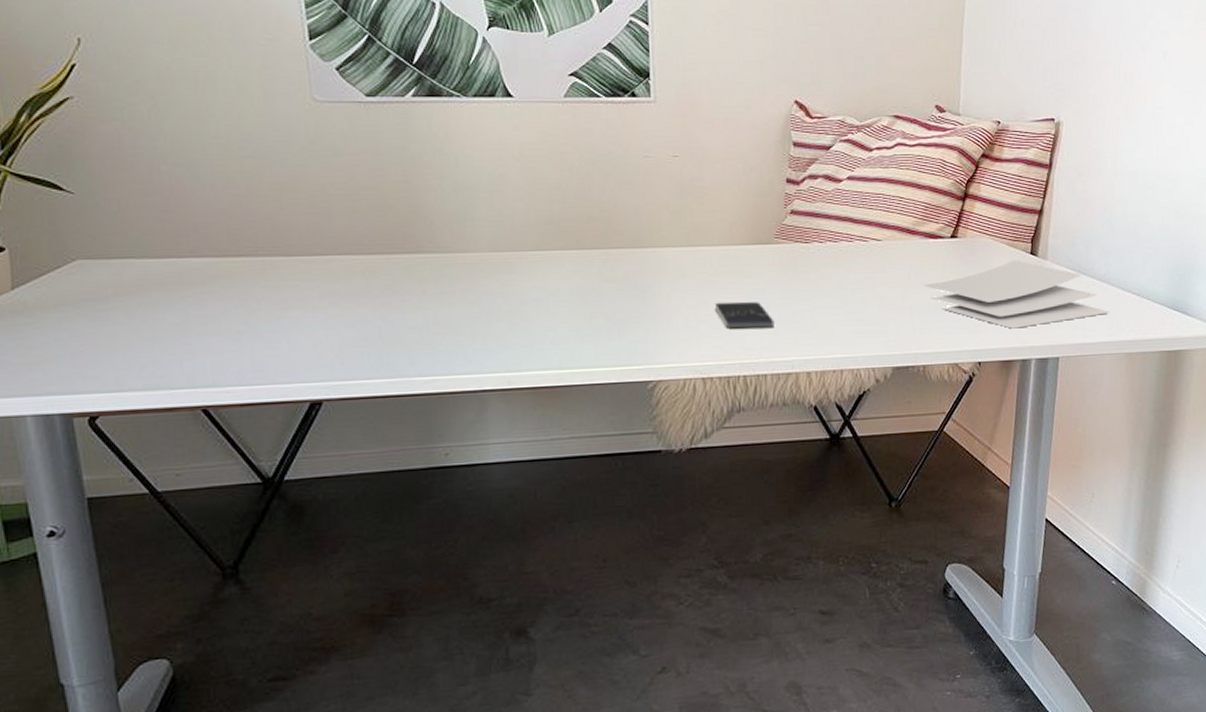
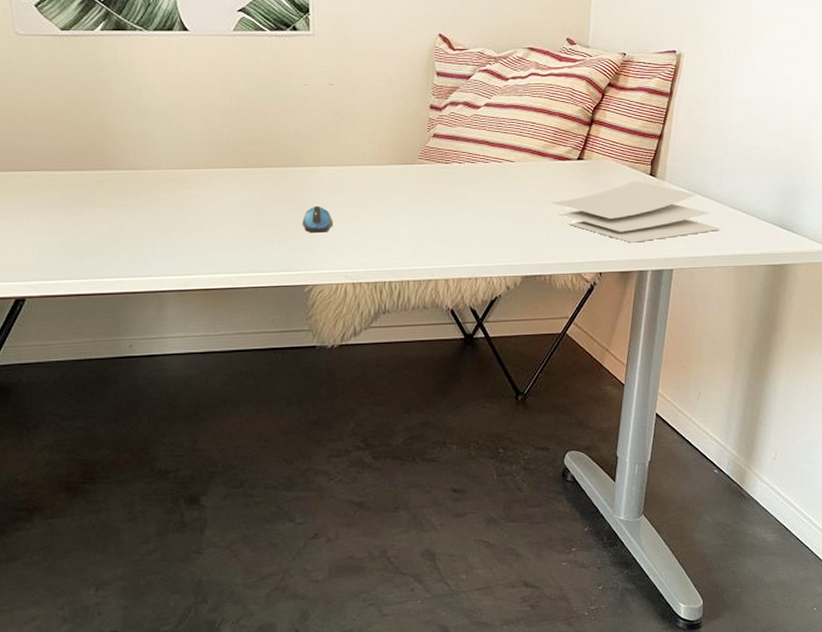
computer mouse: none [644,291,680,322] -> present [302,205,333,233]
smartphone: present [715,301,775,329] -> none [365,215,417,240]

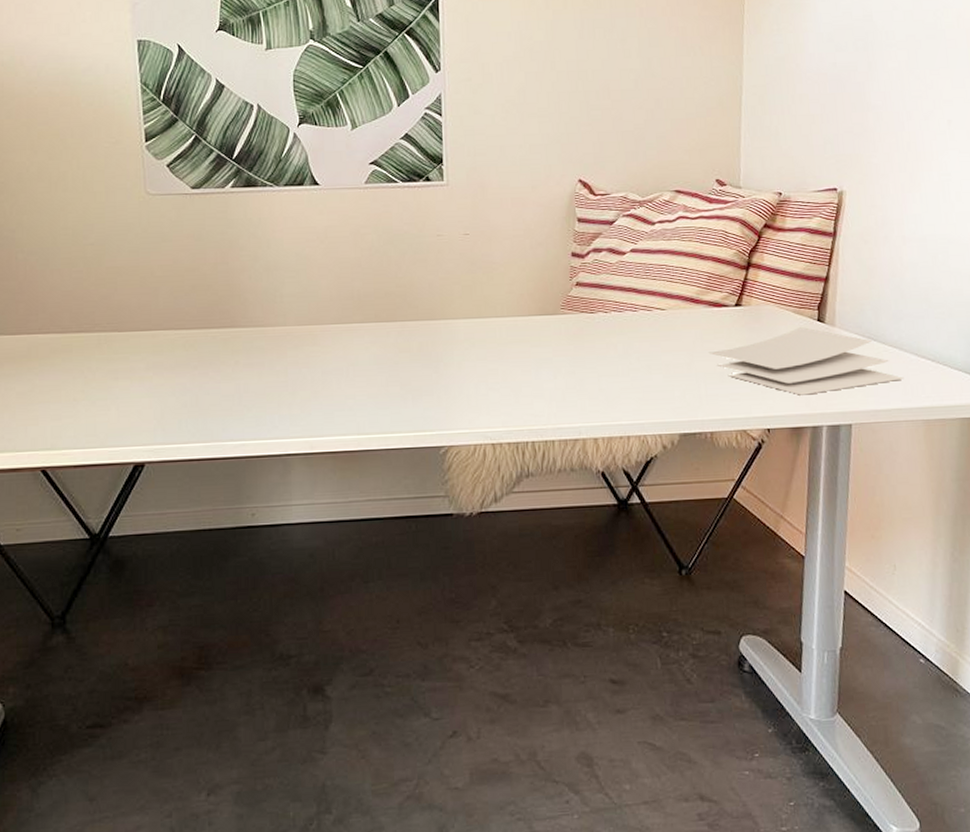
computer mouse: present [302,205,333,233] -> none [437,360,470,390]

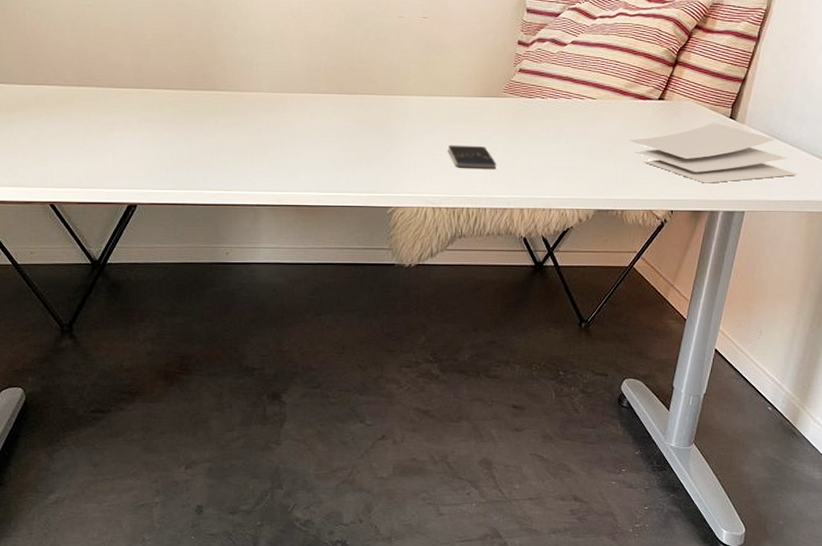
smartphone: none [504,369,562,396] -> present [448,145,497,169]

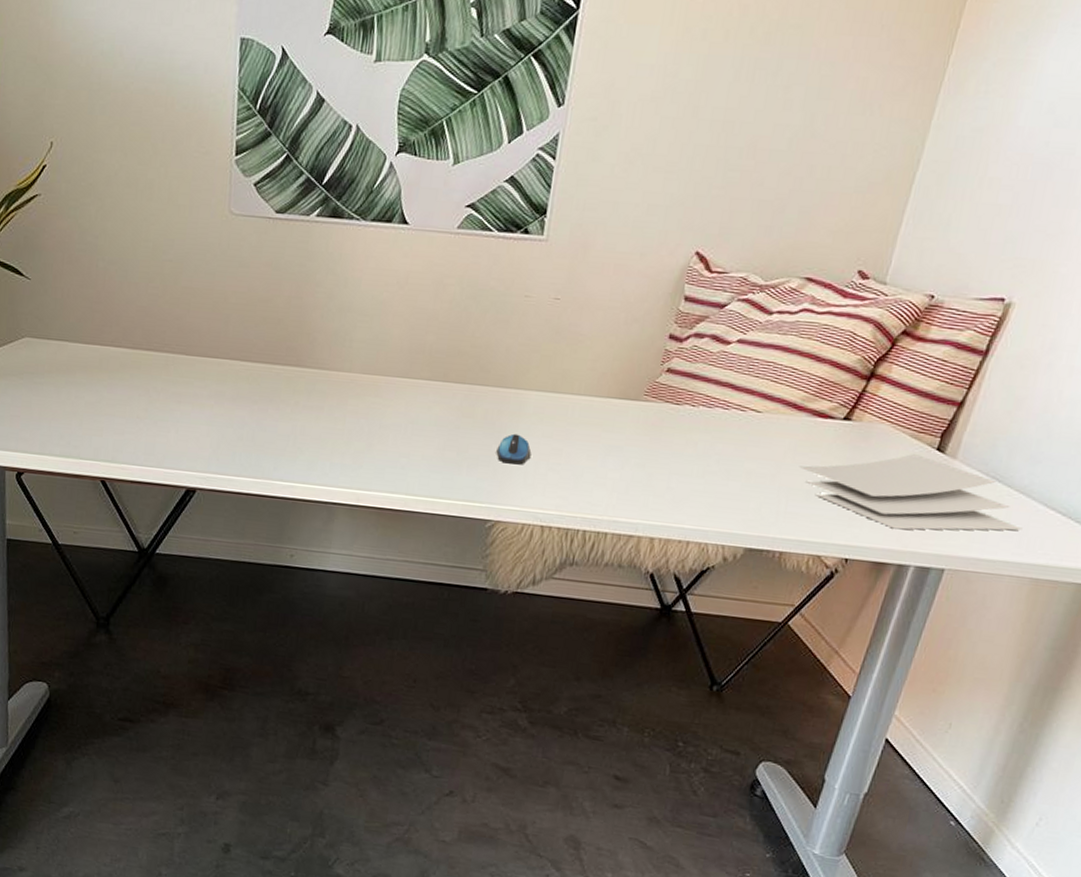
computer mouse: none [389,133,418,158] -> present [496,433,532,465]
smartphone: present [448,145,497,169] -> none [568,452,627,486]

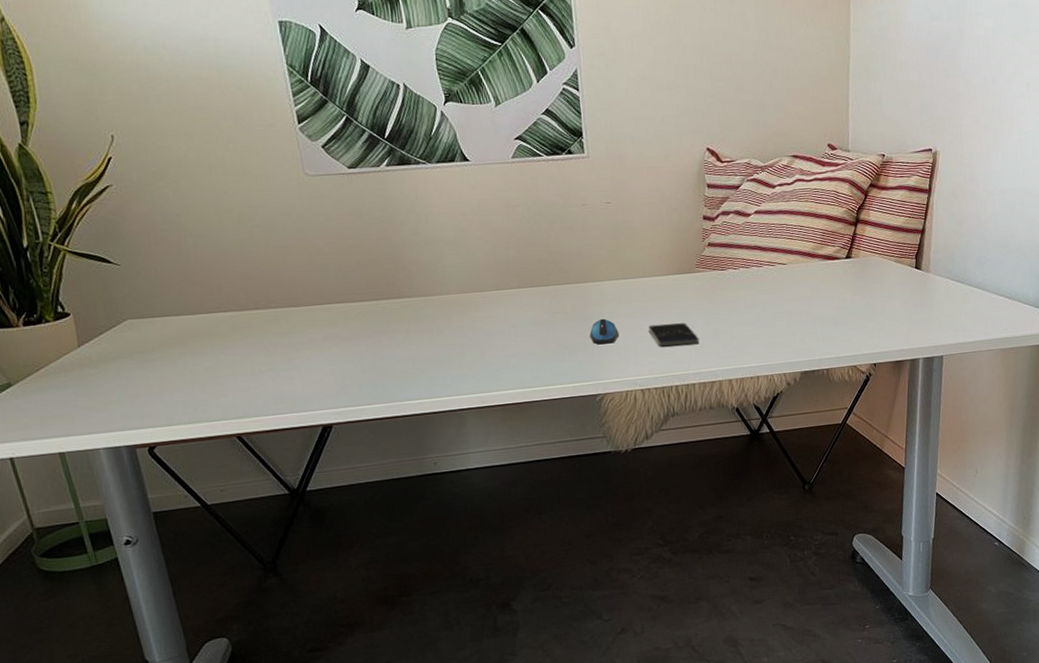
smartphone: none [568,452,627,486] -> present [649,323,700,347]
papers: present [799,454,1023,531] -> none [824,274,986,334]

